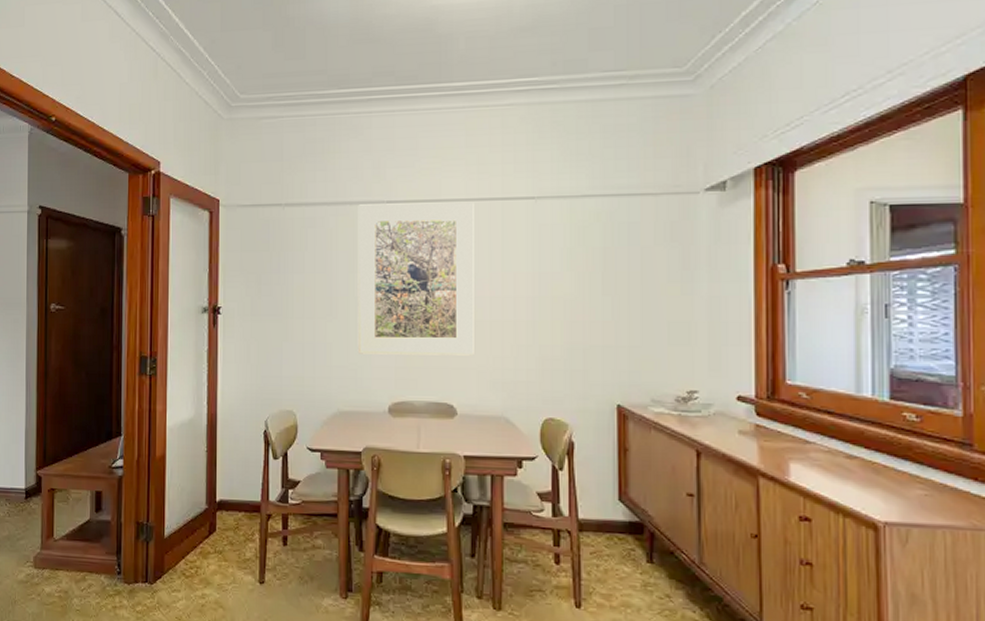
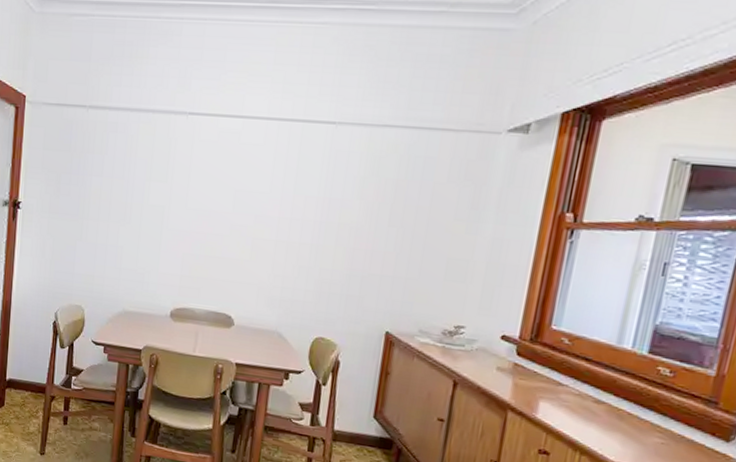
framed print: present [357,202,474,356] -> none [146,113,275,272]

